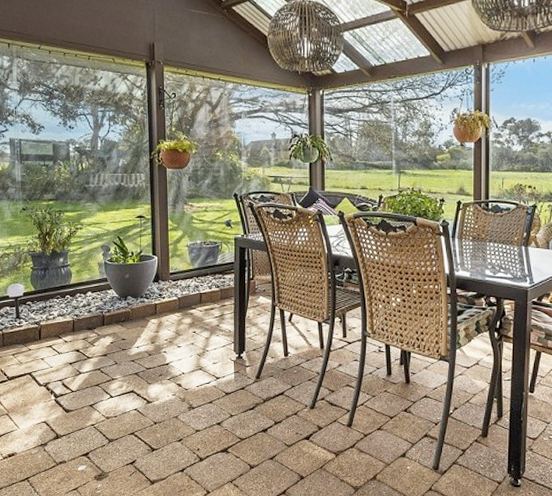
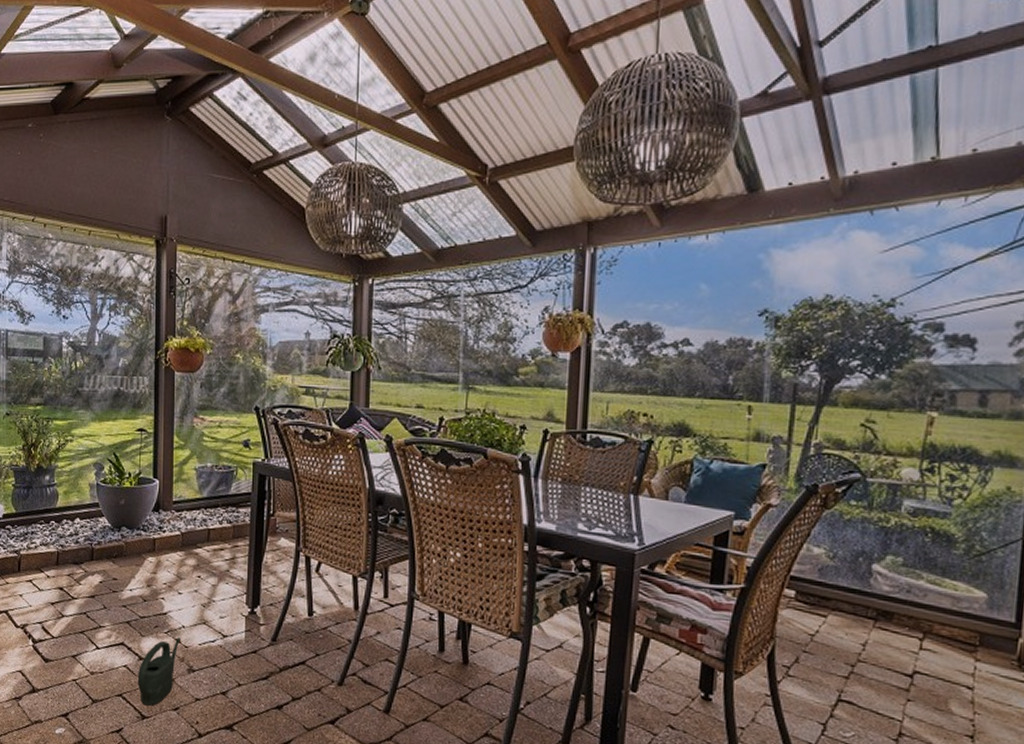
watering can: none [146,382,181,440] -> present [137,638,180,706]

